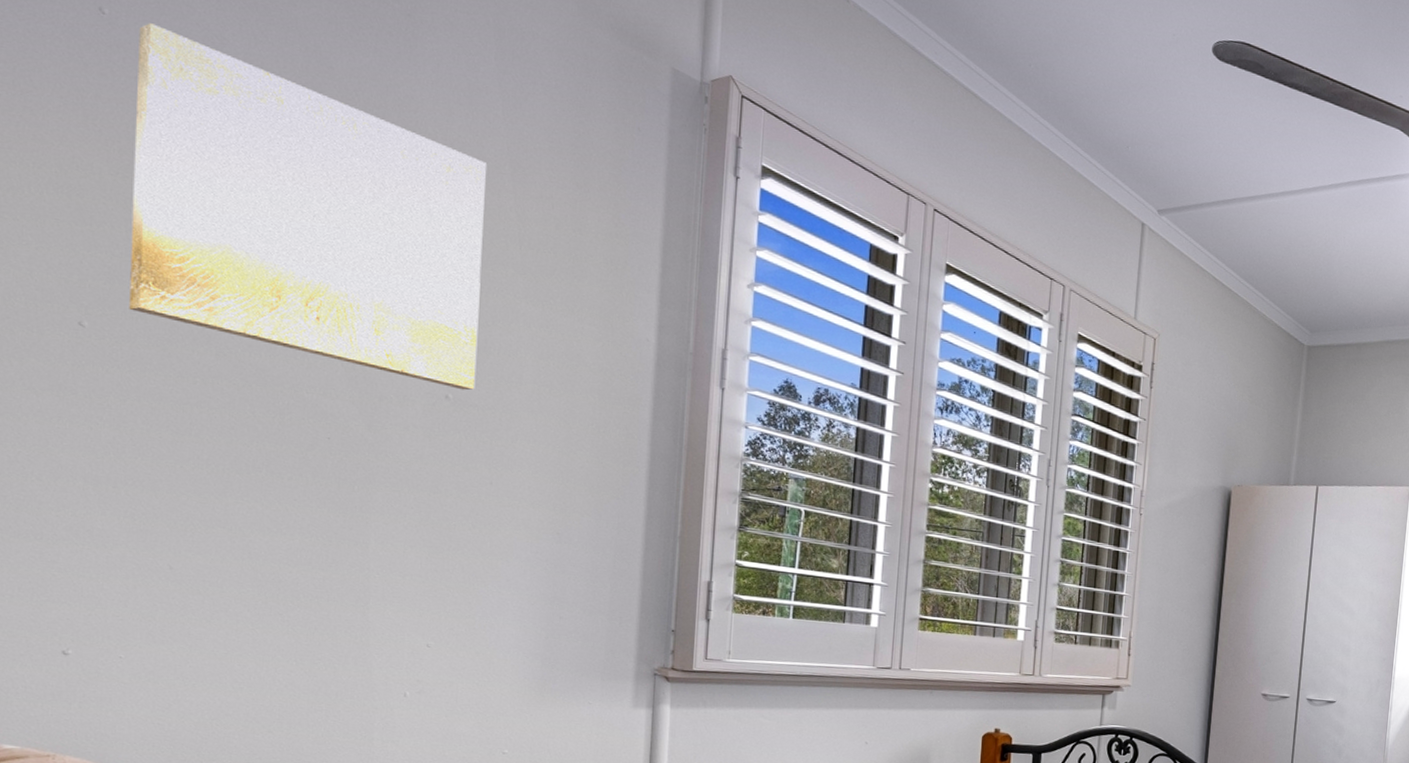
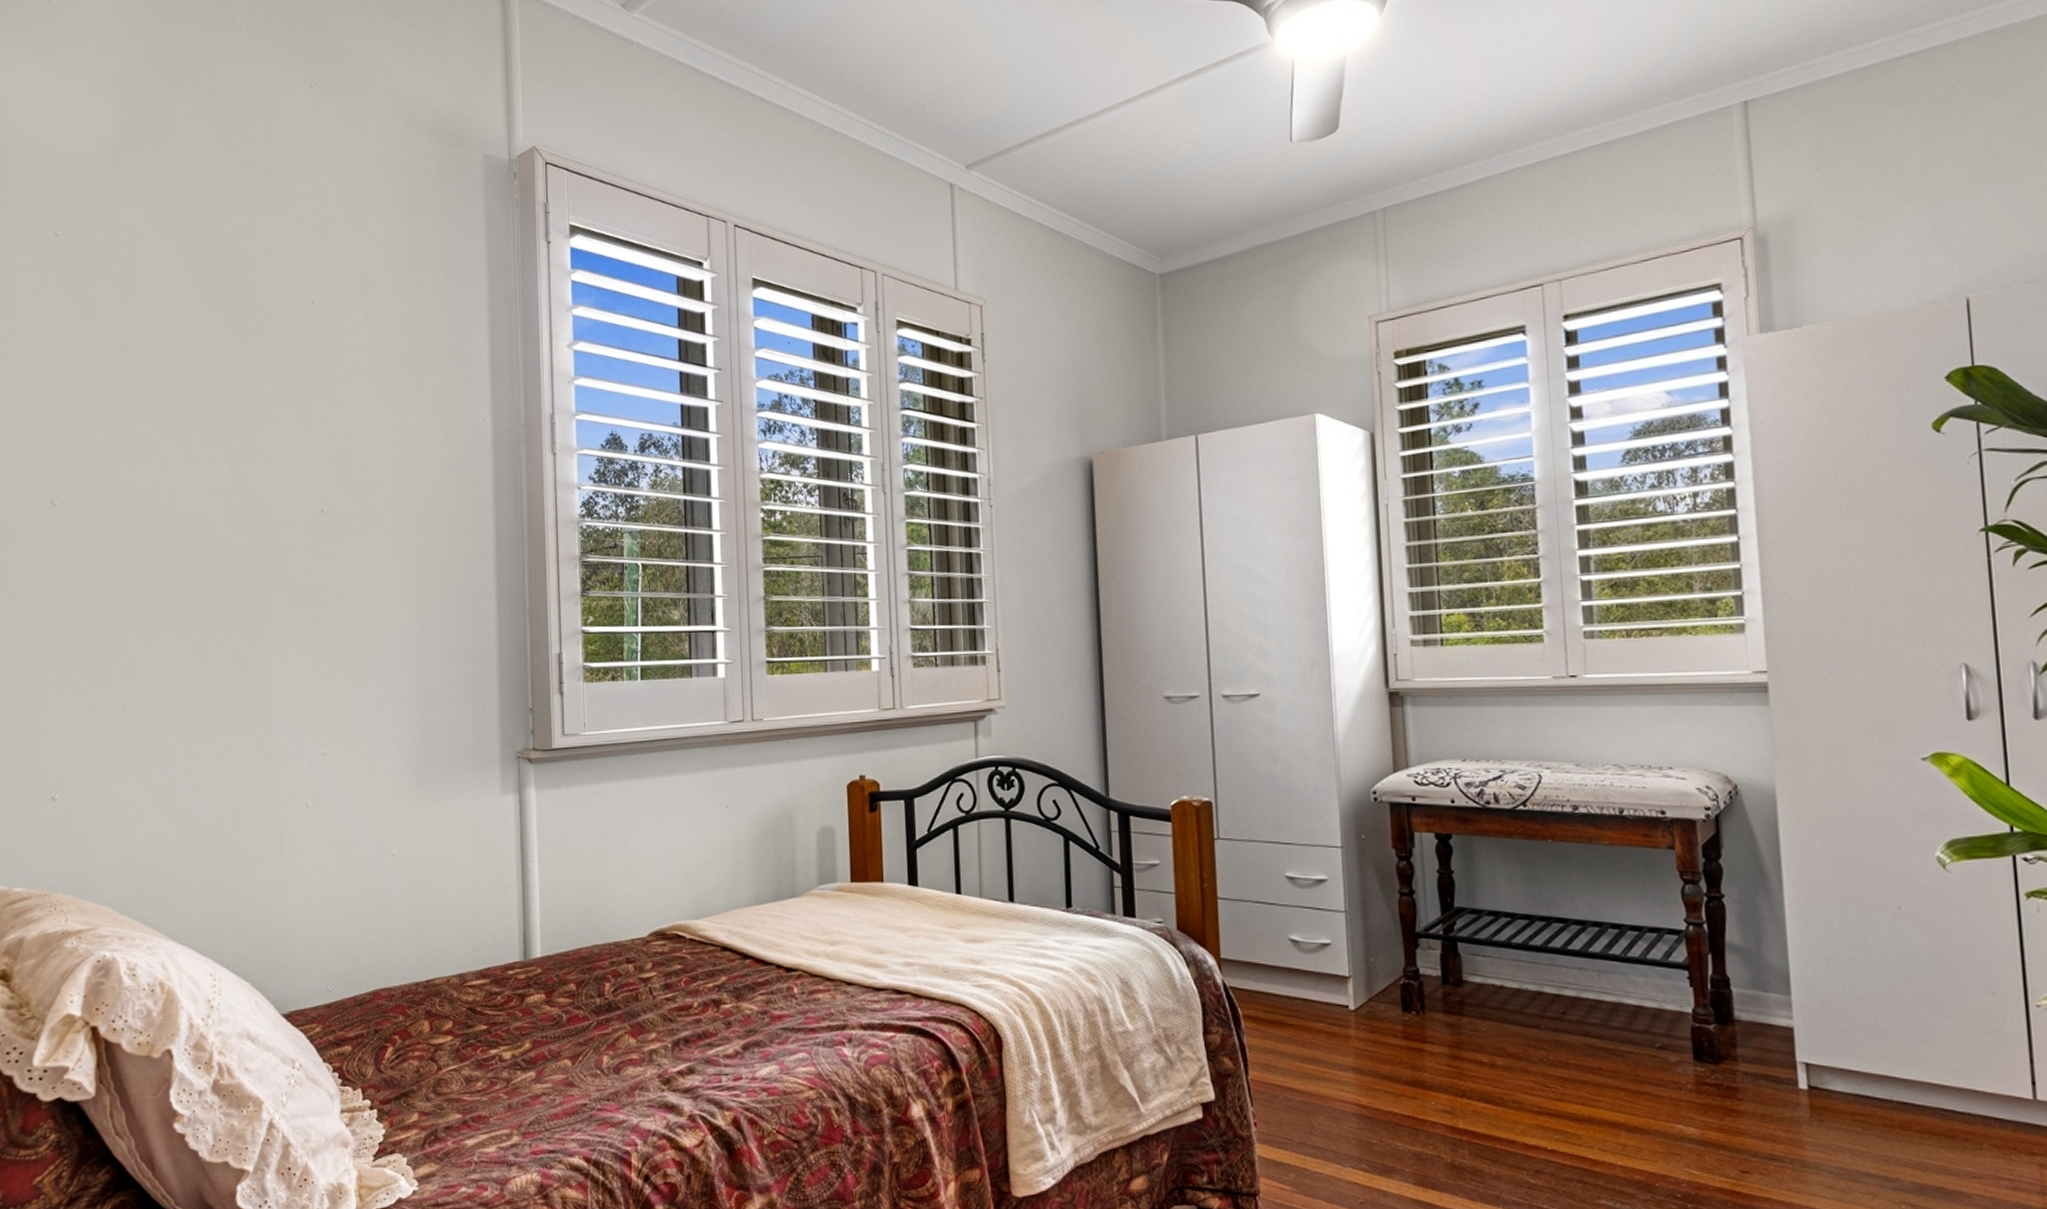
wall art: present [129,23,486,391] -> none [82,234,344,502]

